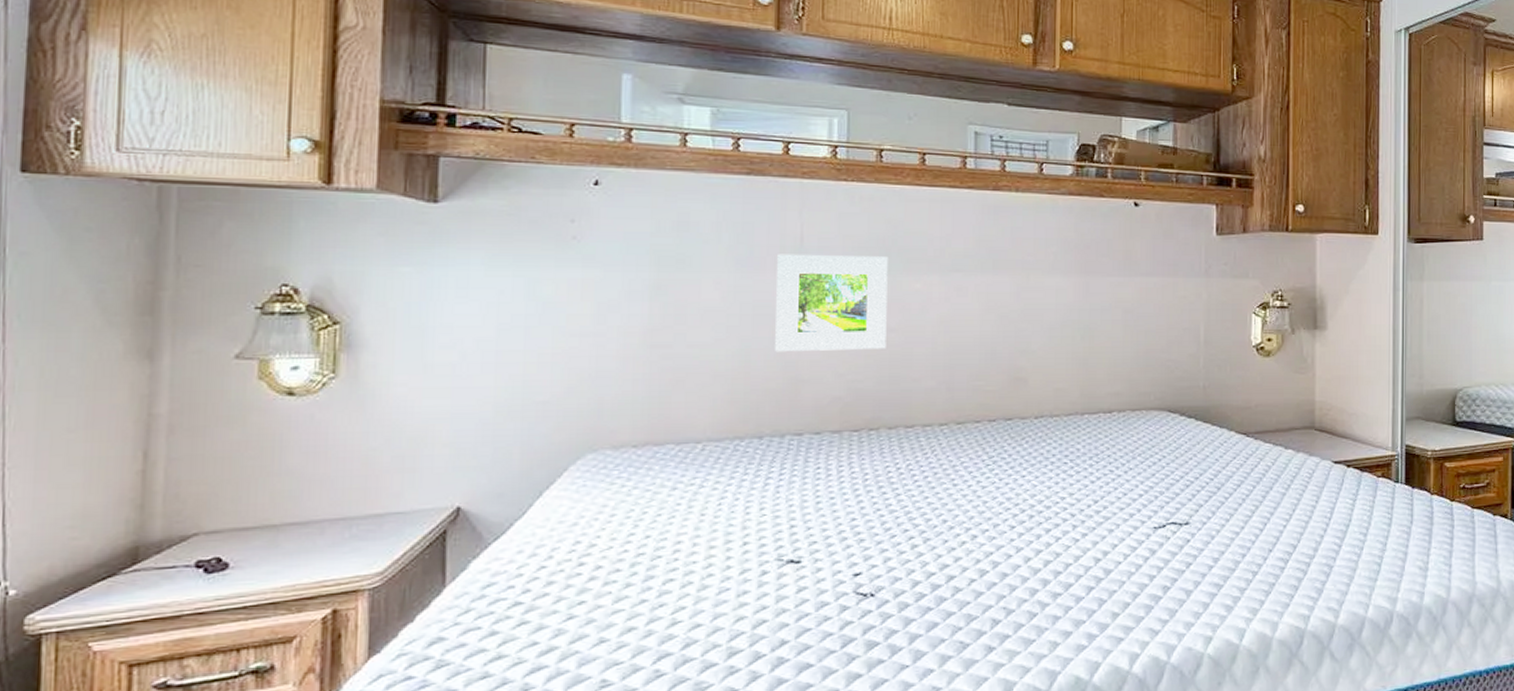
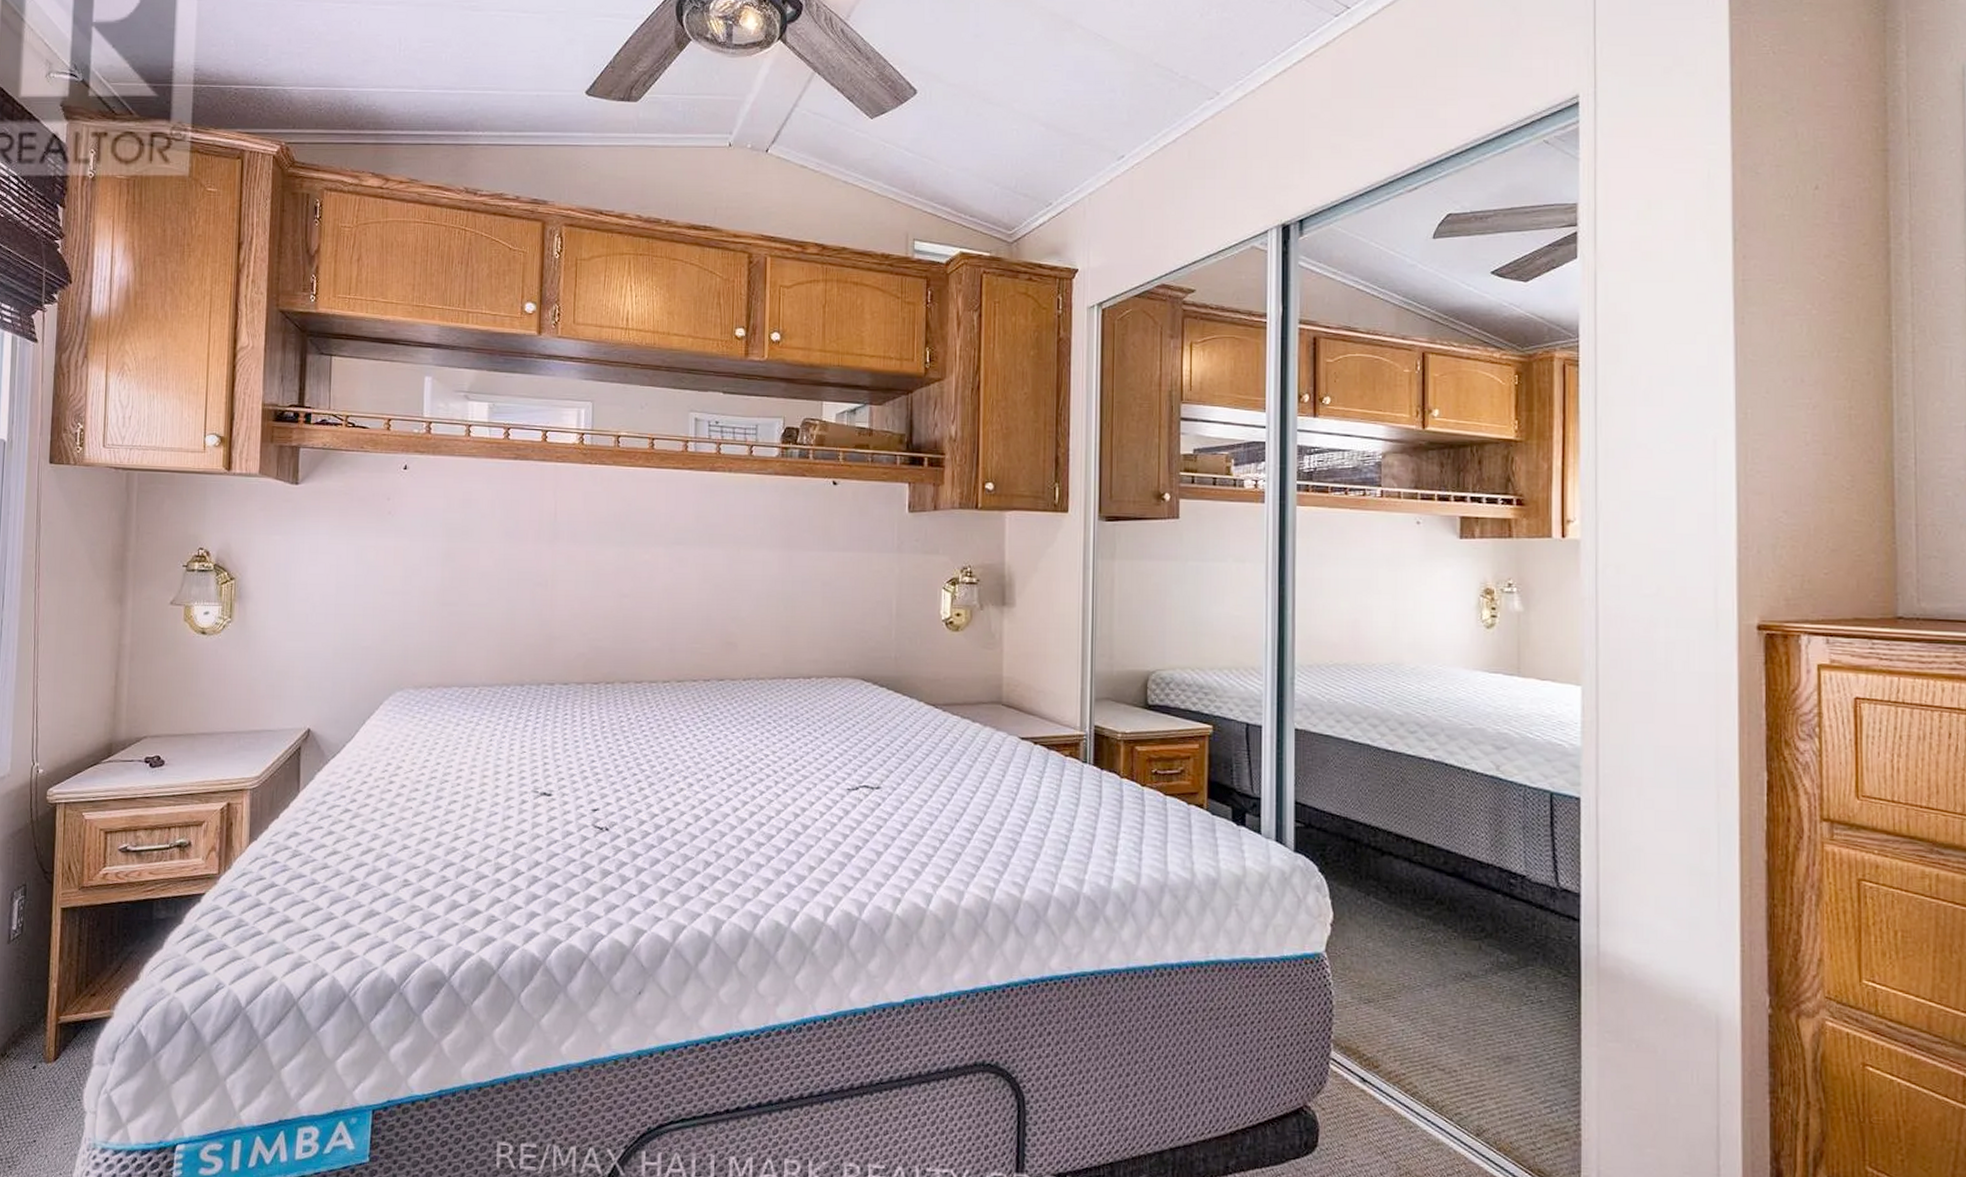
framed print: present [775,254,888,352] -> none [534,527,623,613]

